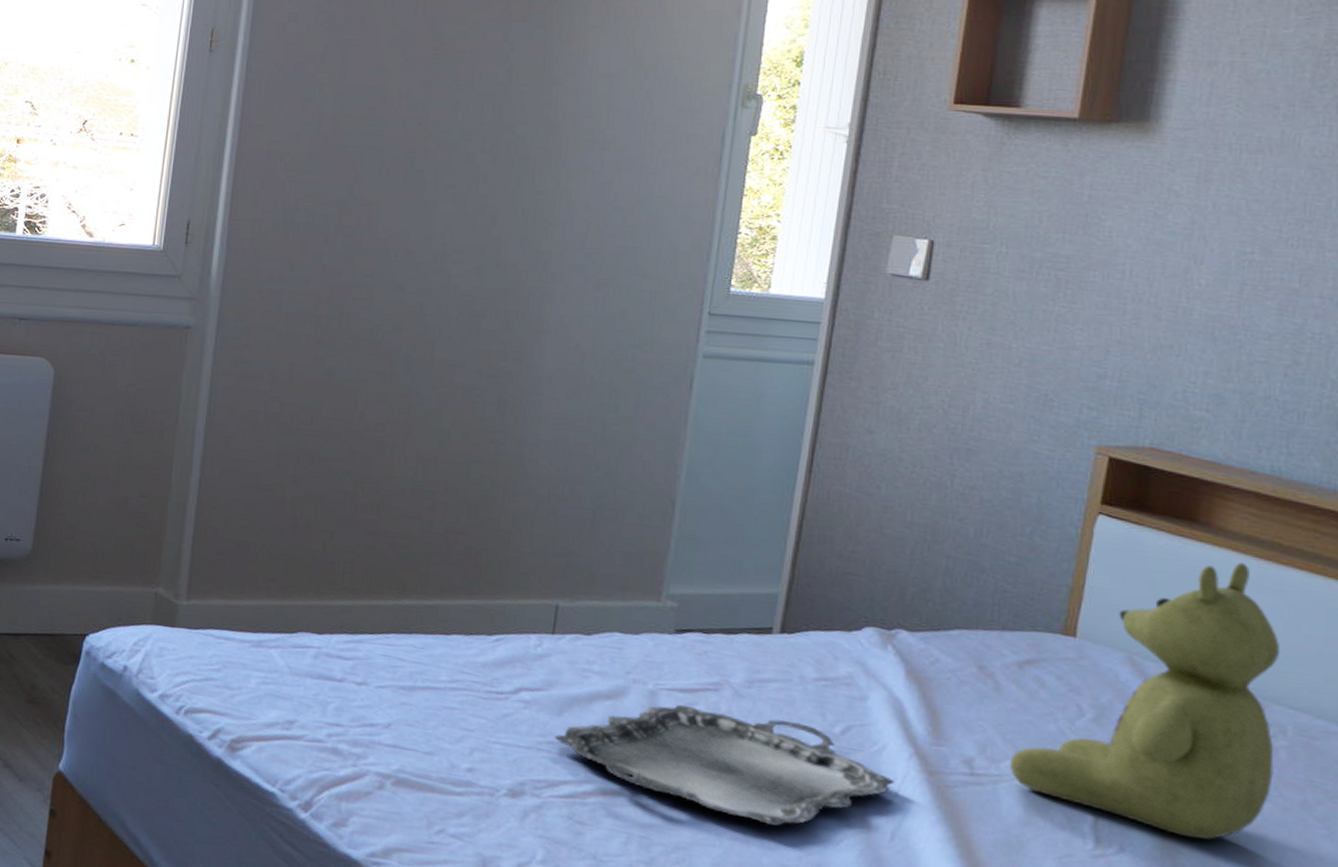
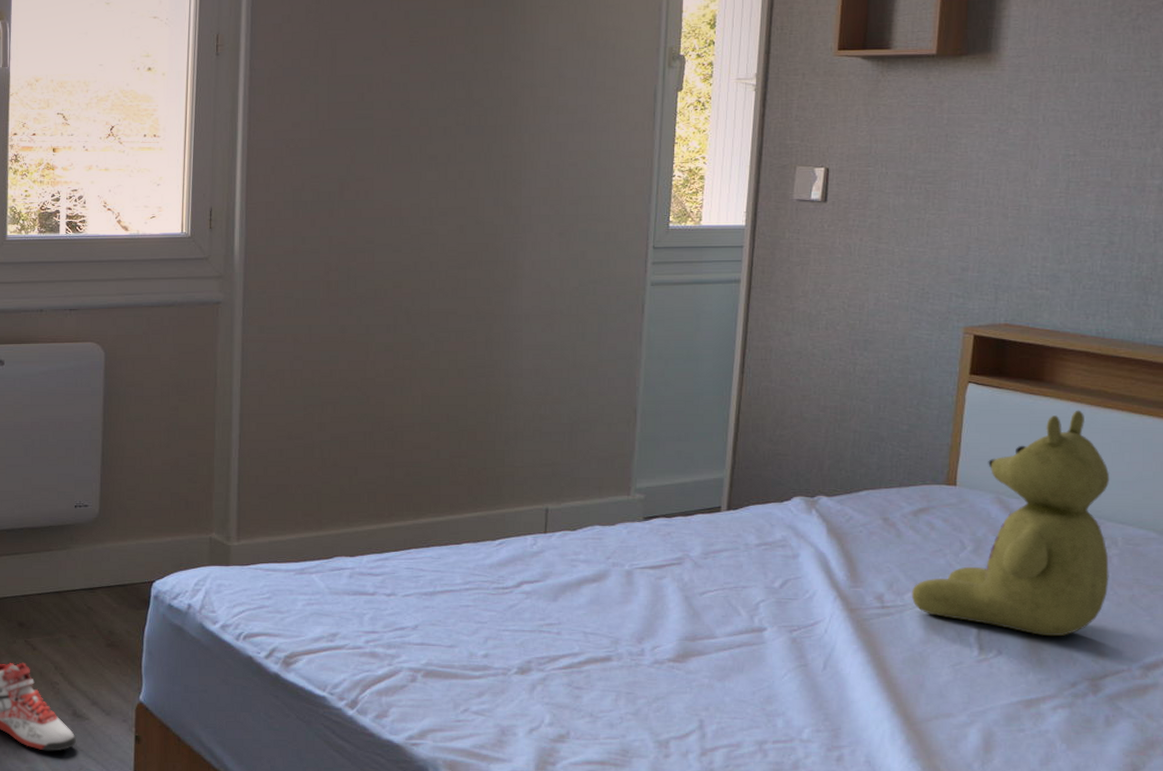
serving tray: present [555,704,894,826] -> none [553,579,823,670]

